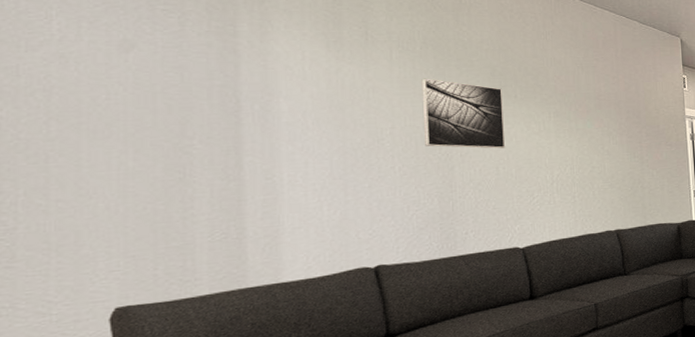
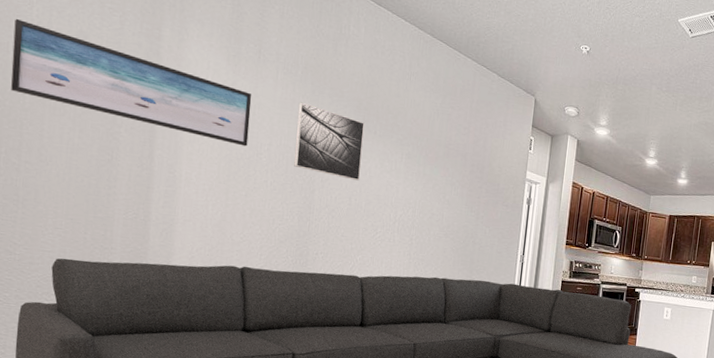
wall art: none [25,36,365,135] -> present [11,18,252,147]

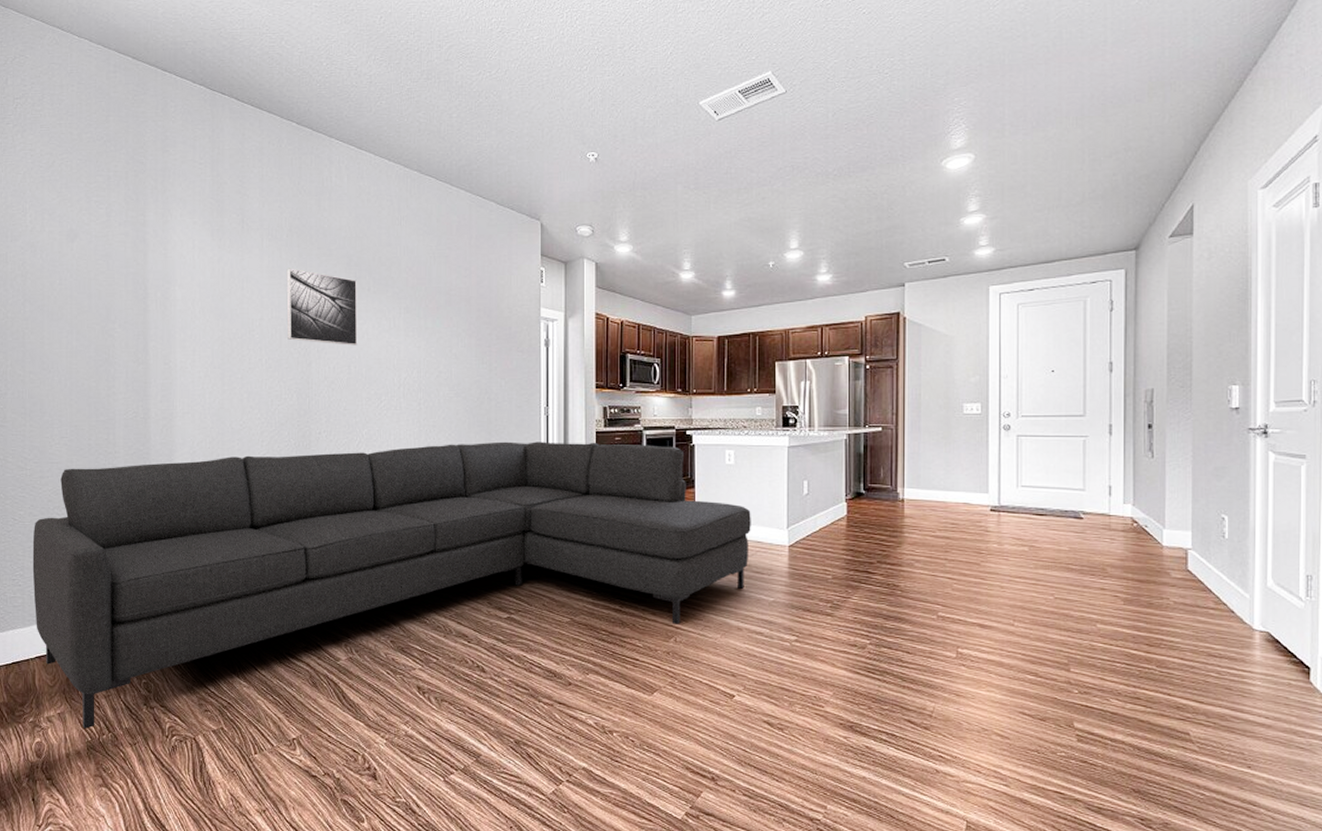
wall art: present [11,18,252,147] -> none [11,227,239,325]

